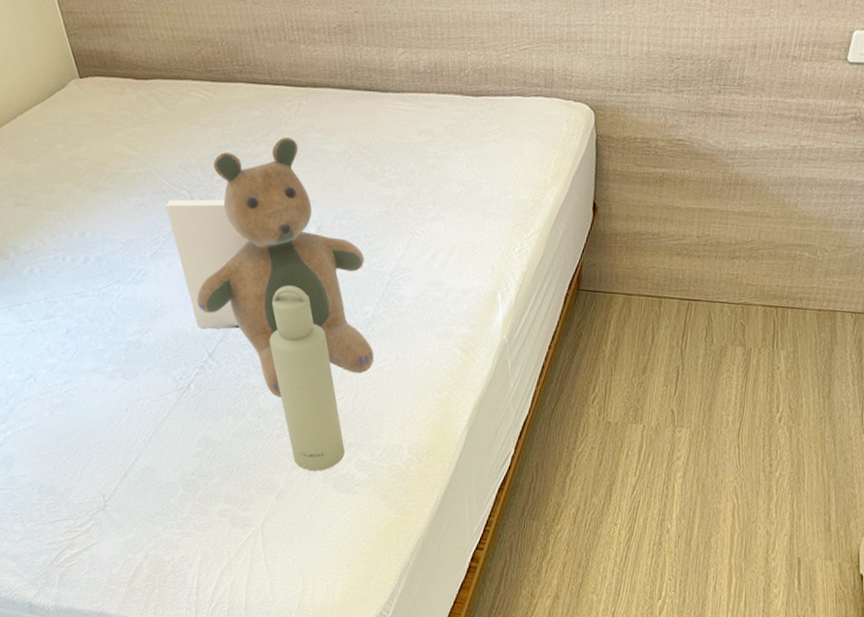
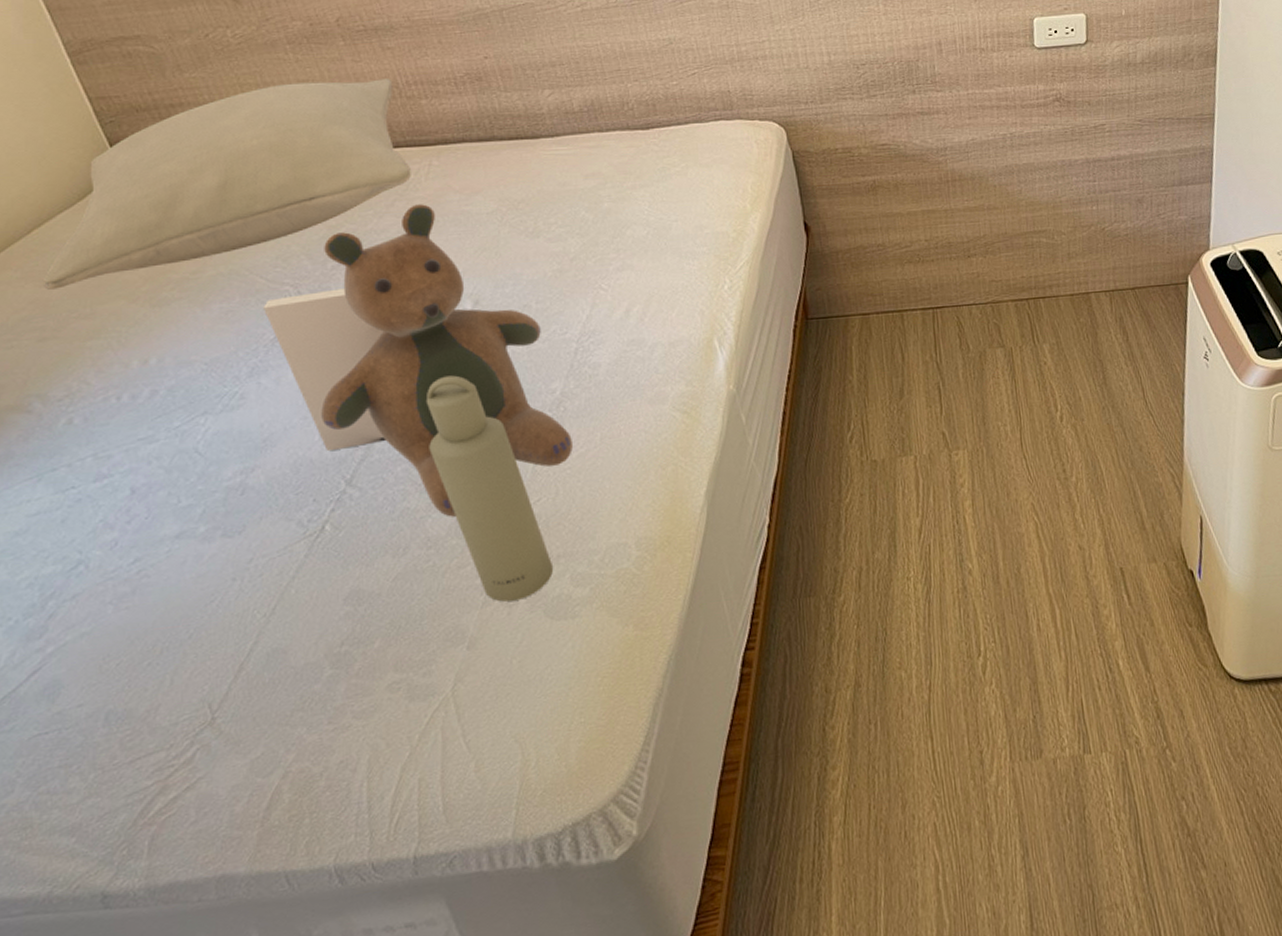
pillow: none [22,17,285,166] -> present [44,79,411,290]

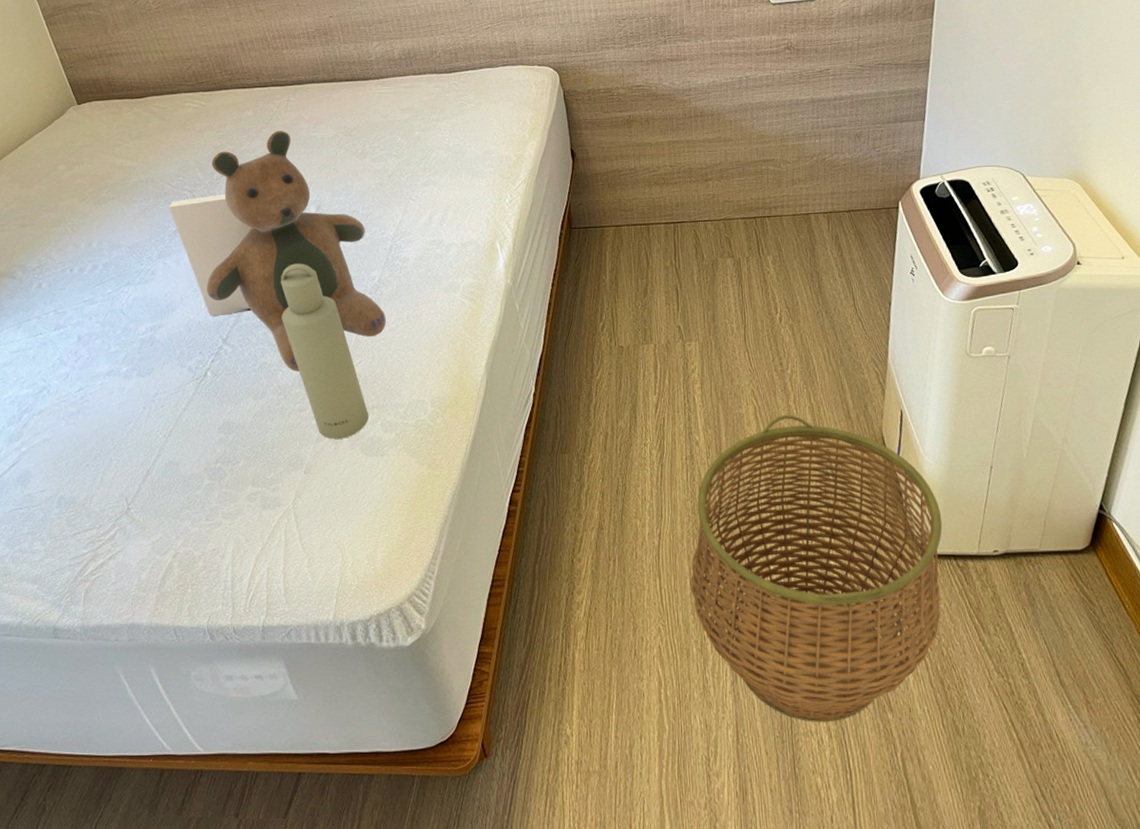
pillow: present [44,79,411,290] -> none [25,34,274,190]
basket: none [968,530,1254,893] -> present [690,414,943,722]

